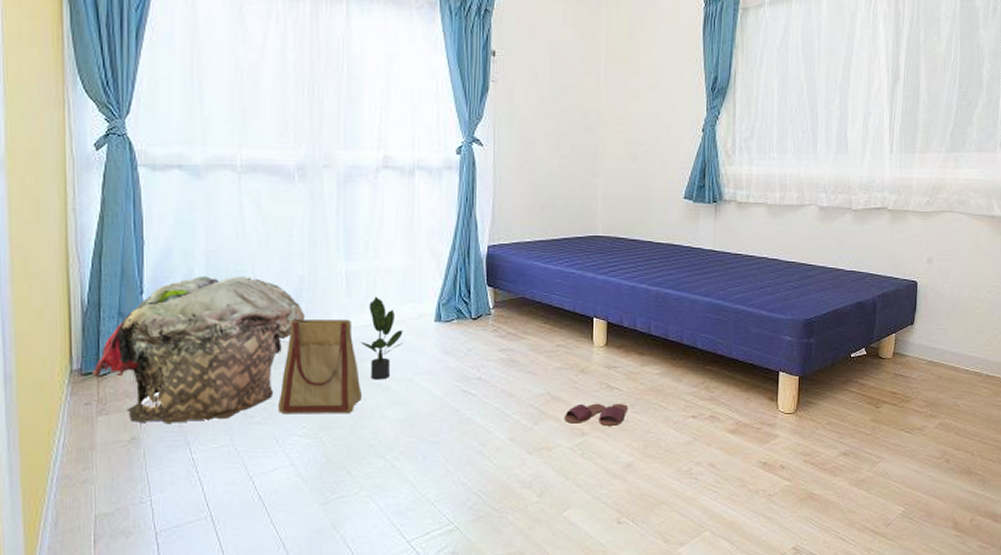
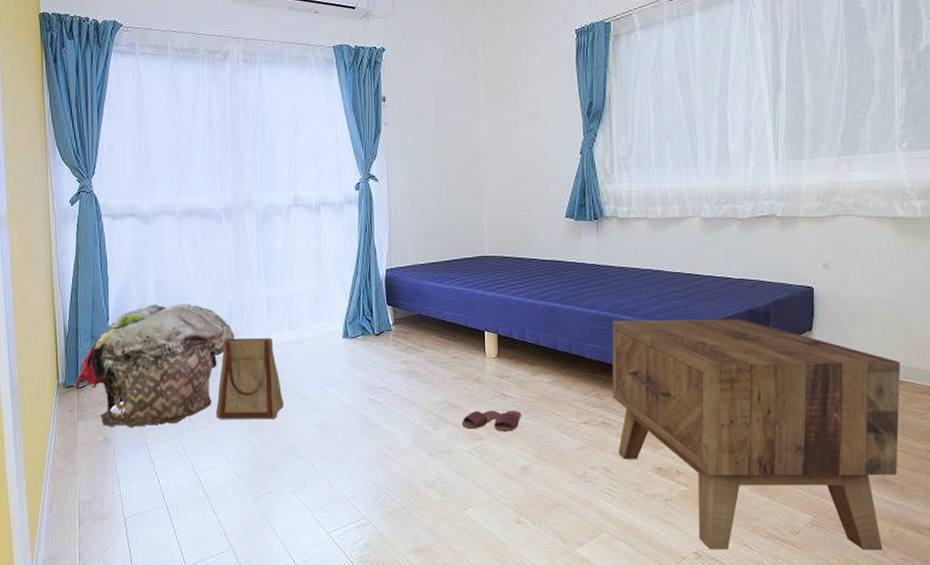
potted plant: present [360,296,403,380] -> none [281,317,317,390]
side table: none [722,310,989,544] -> present [612,319,901,551]

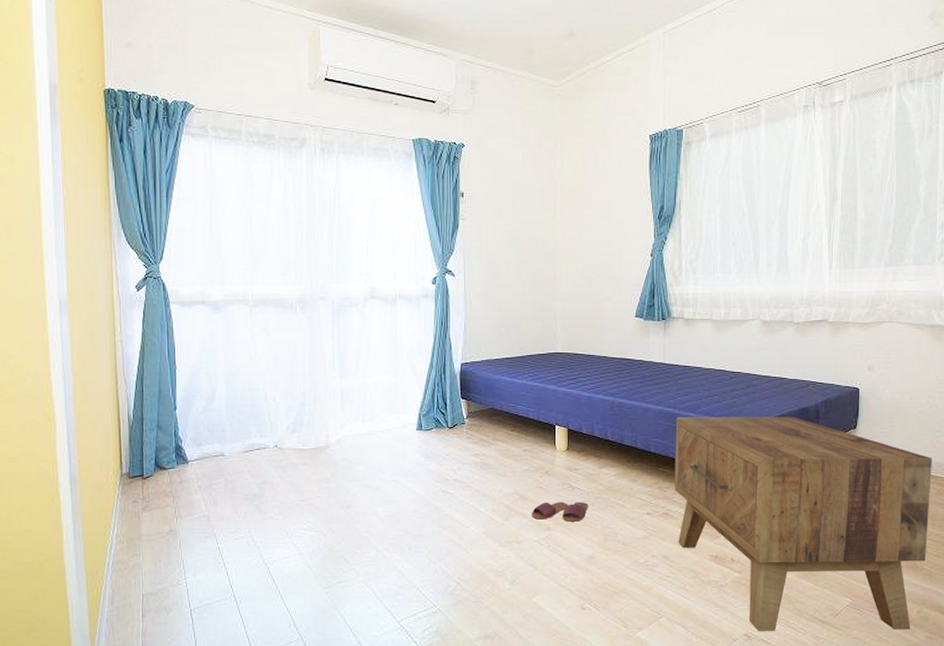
laundry basket: present [73,303,234,427] -> none [138,393,307,518]
shopping bag: present [216,337,283,420] -> none [287,429,356,511]

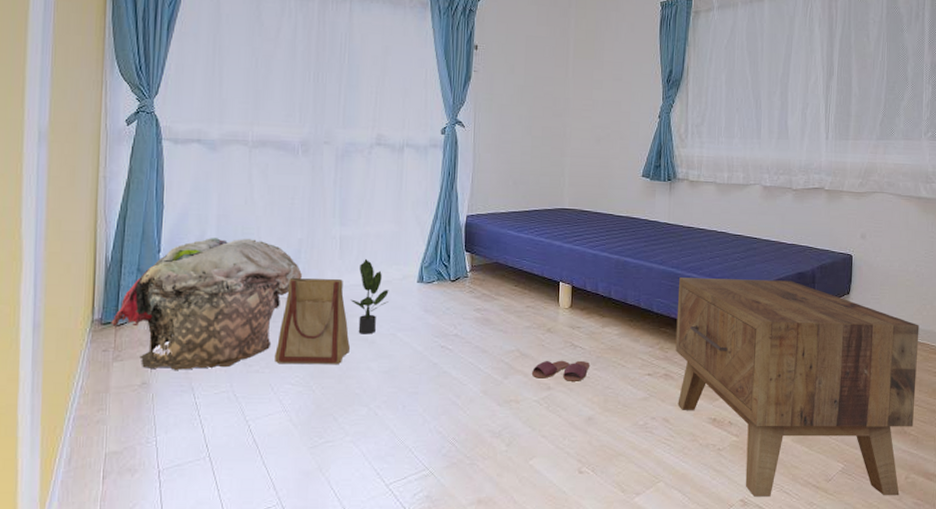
laundry basket: none [138,393,307,518] -> present [111,238,302,370]
shopping bag: none [287,429,356,511] -> present [275,277,350,365]
potted plant: none [354,409,390,481] -> present [350,258,389,334]

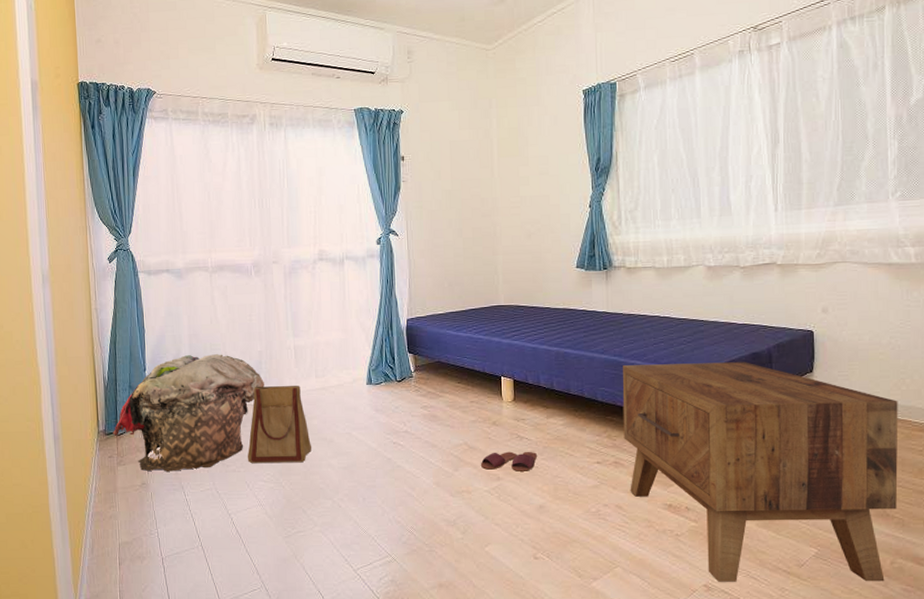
potted plant: present [350,258,389,334] -> none [308,365,342,434]

